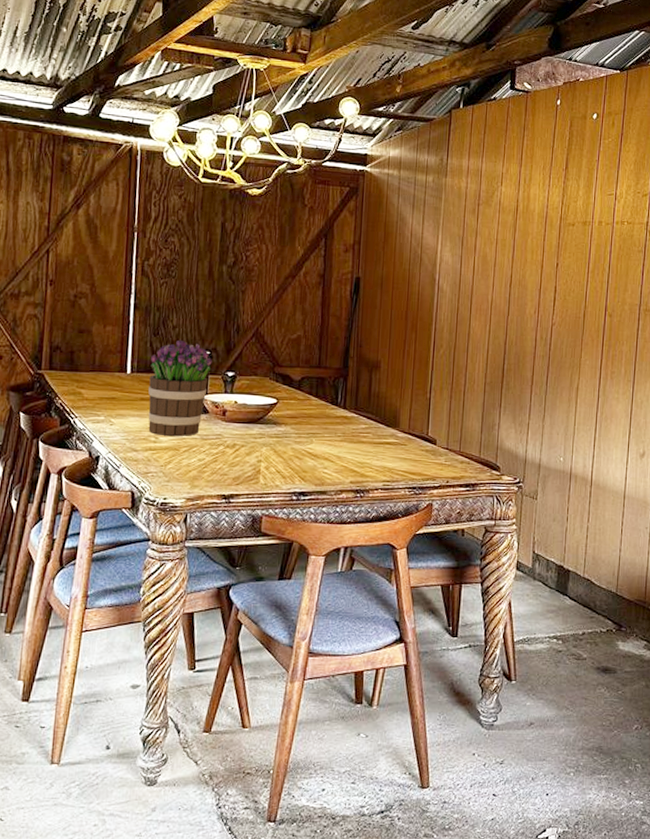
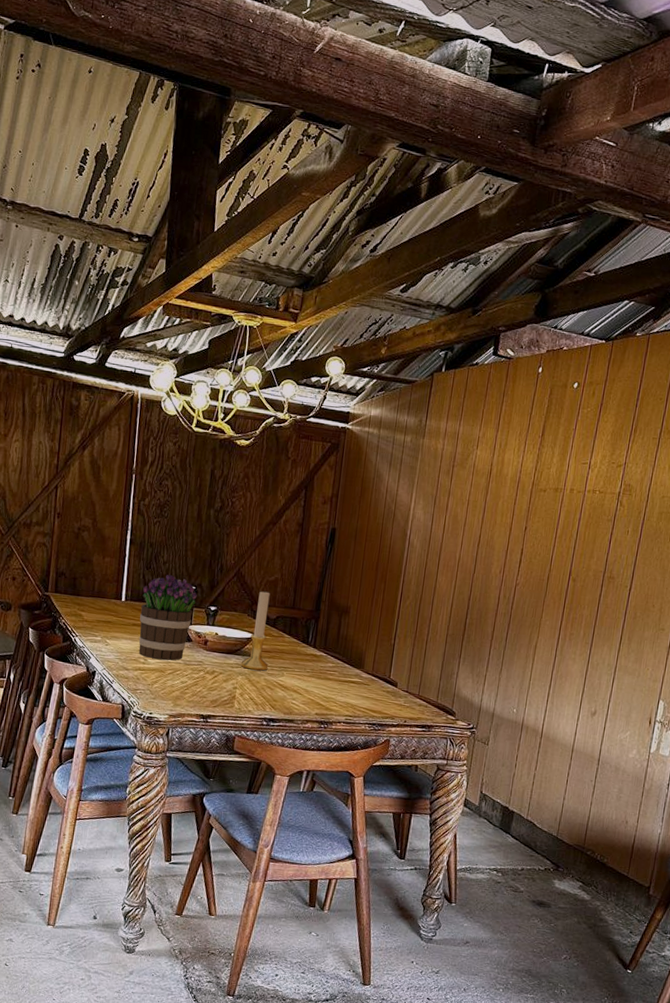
candle holder: none [264,350,295,439] -> present [240,590,270,671]

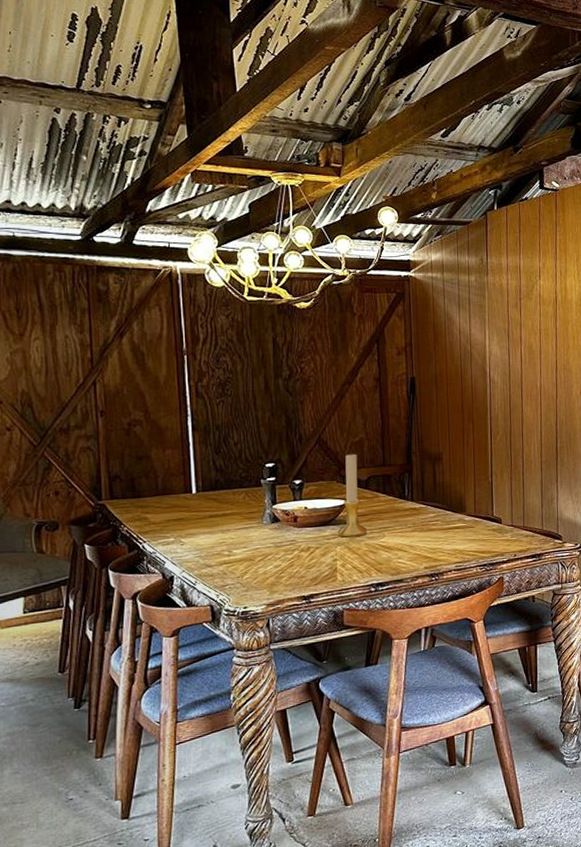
bouquet: present [138,574,197,661] -> none [214,455,278,549]

